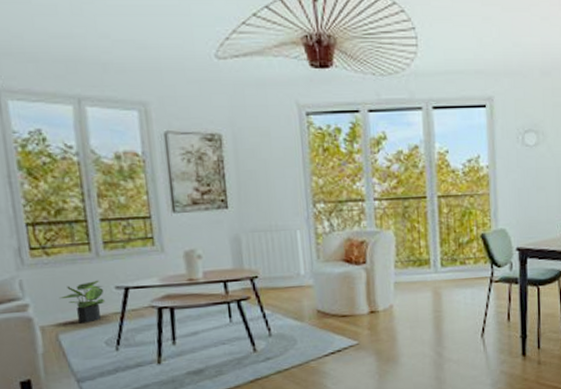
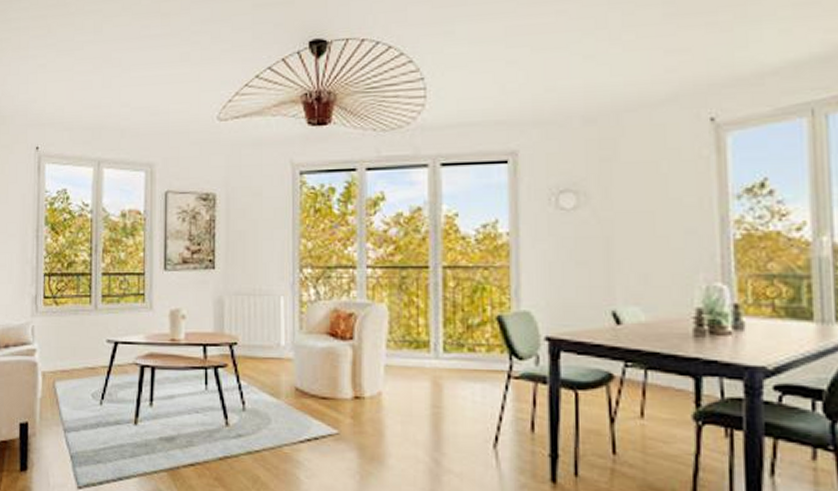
potted plant: present [59,280,106,324] -> none [60,332,97,373]

